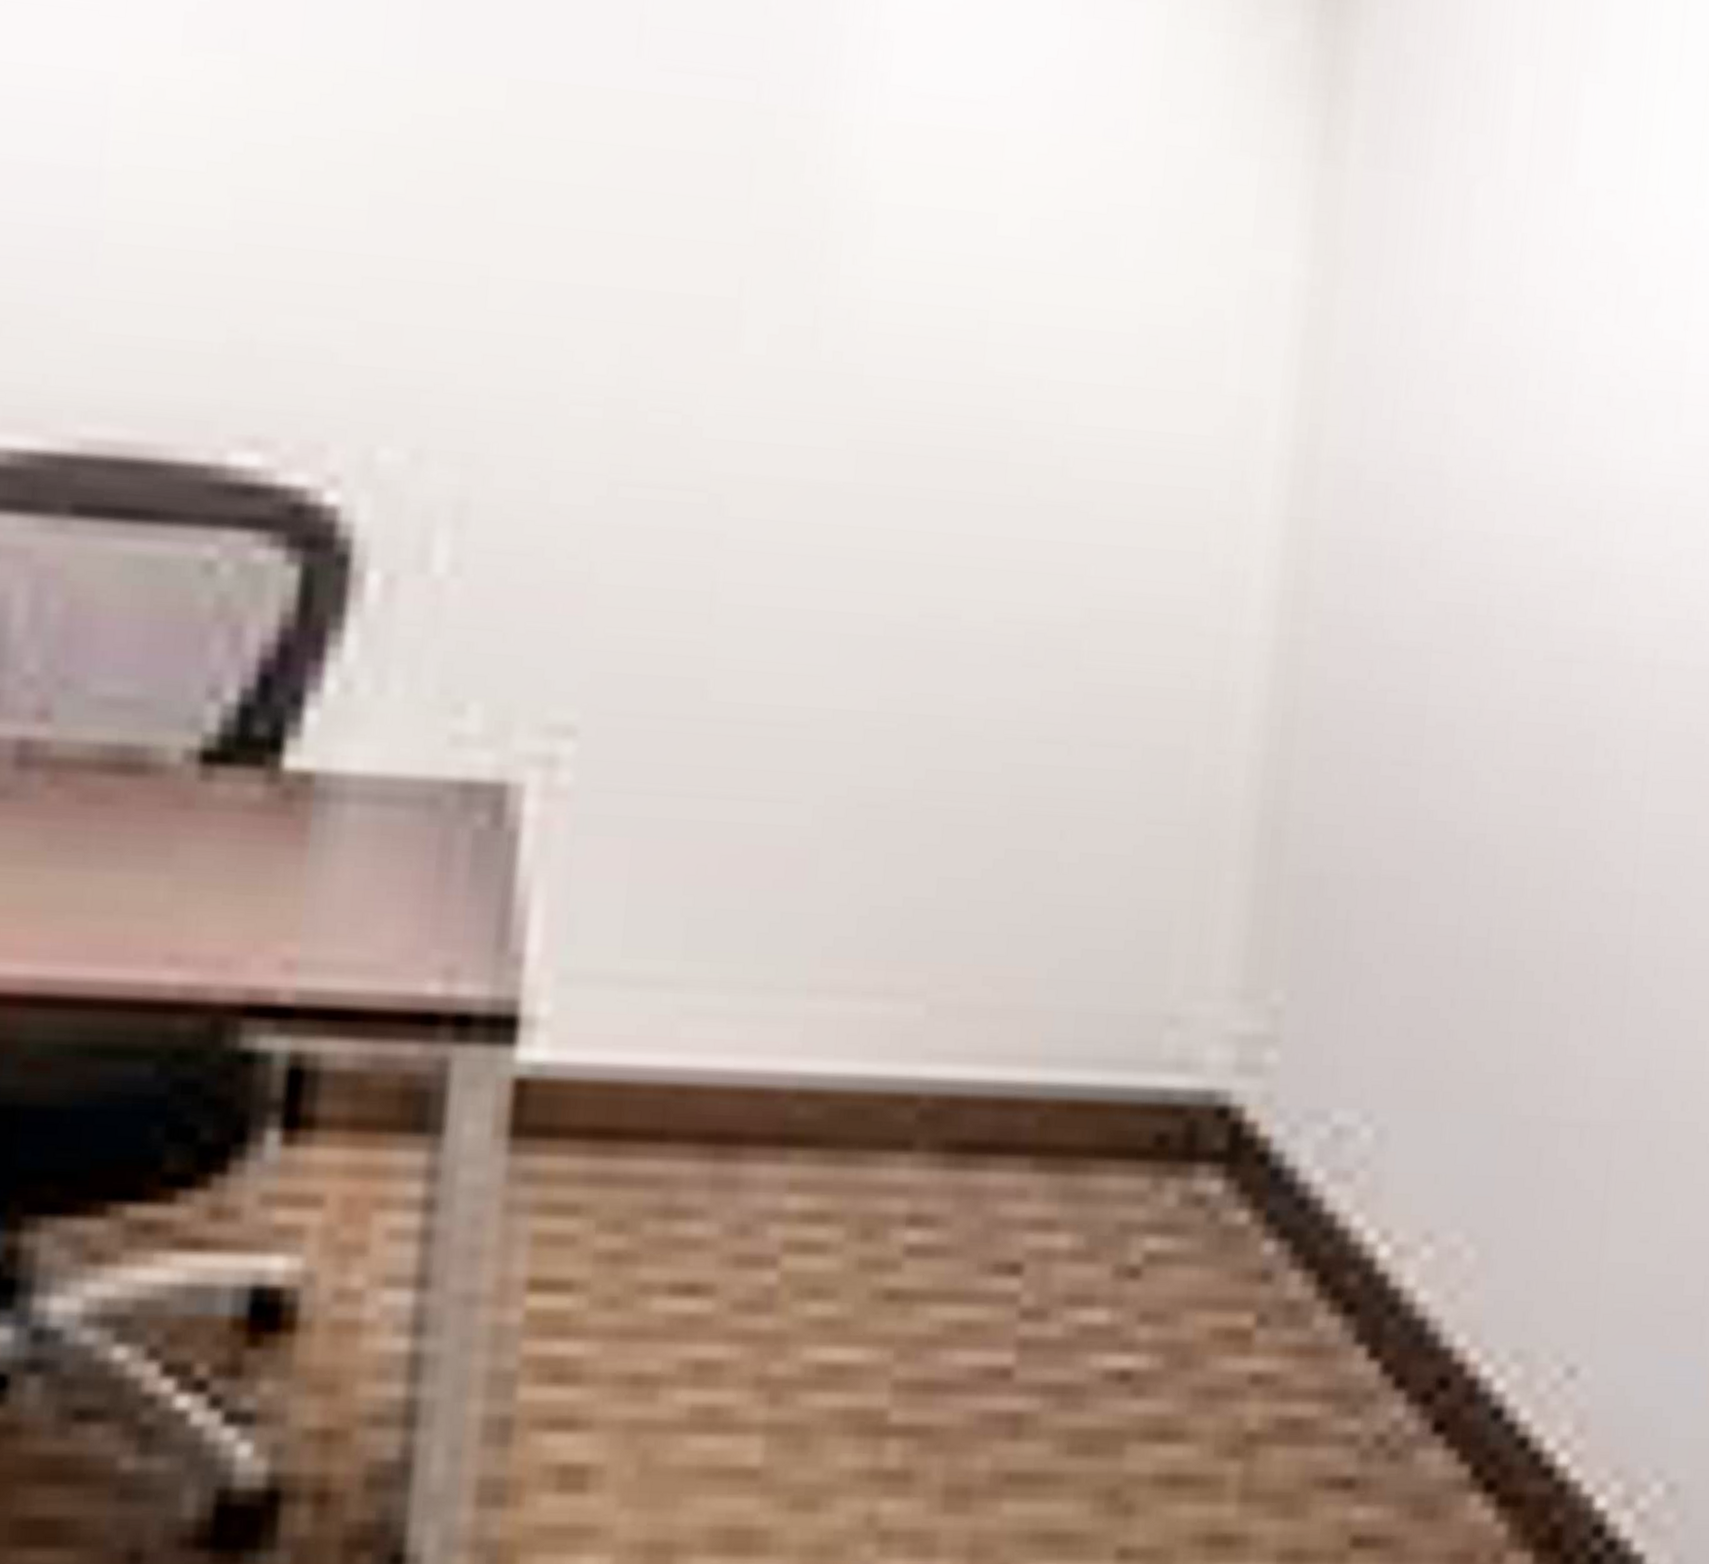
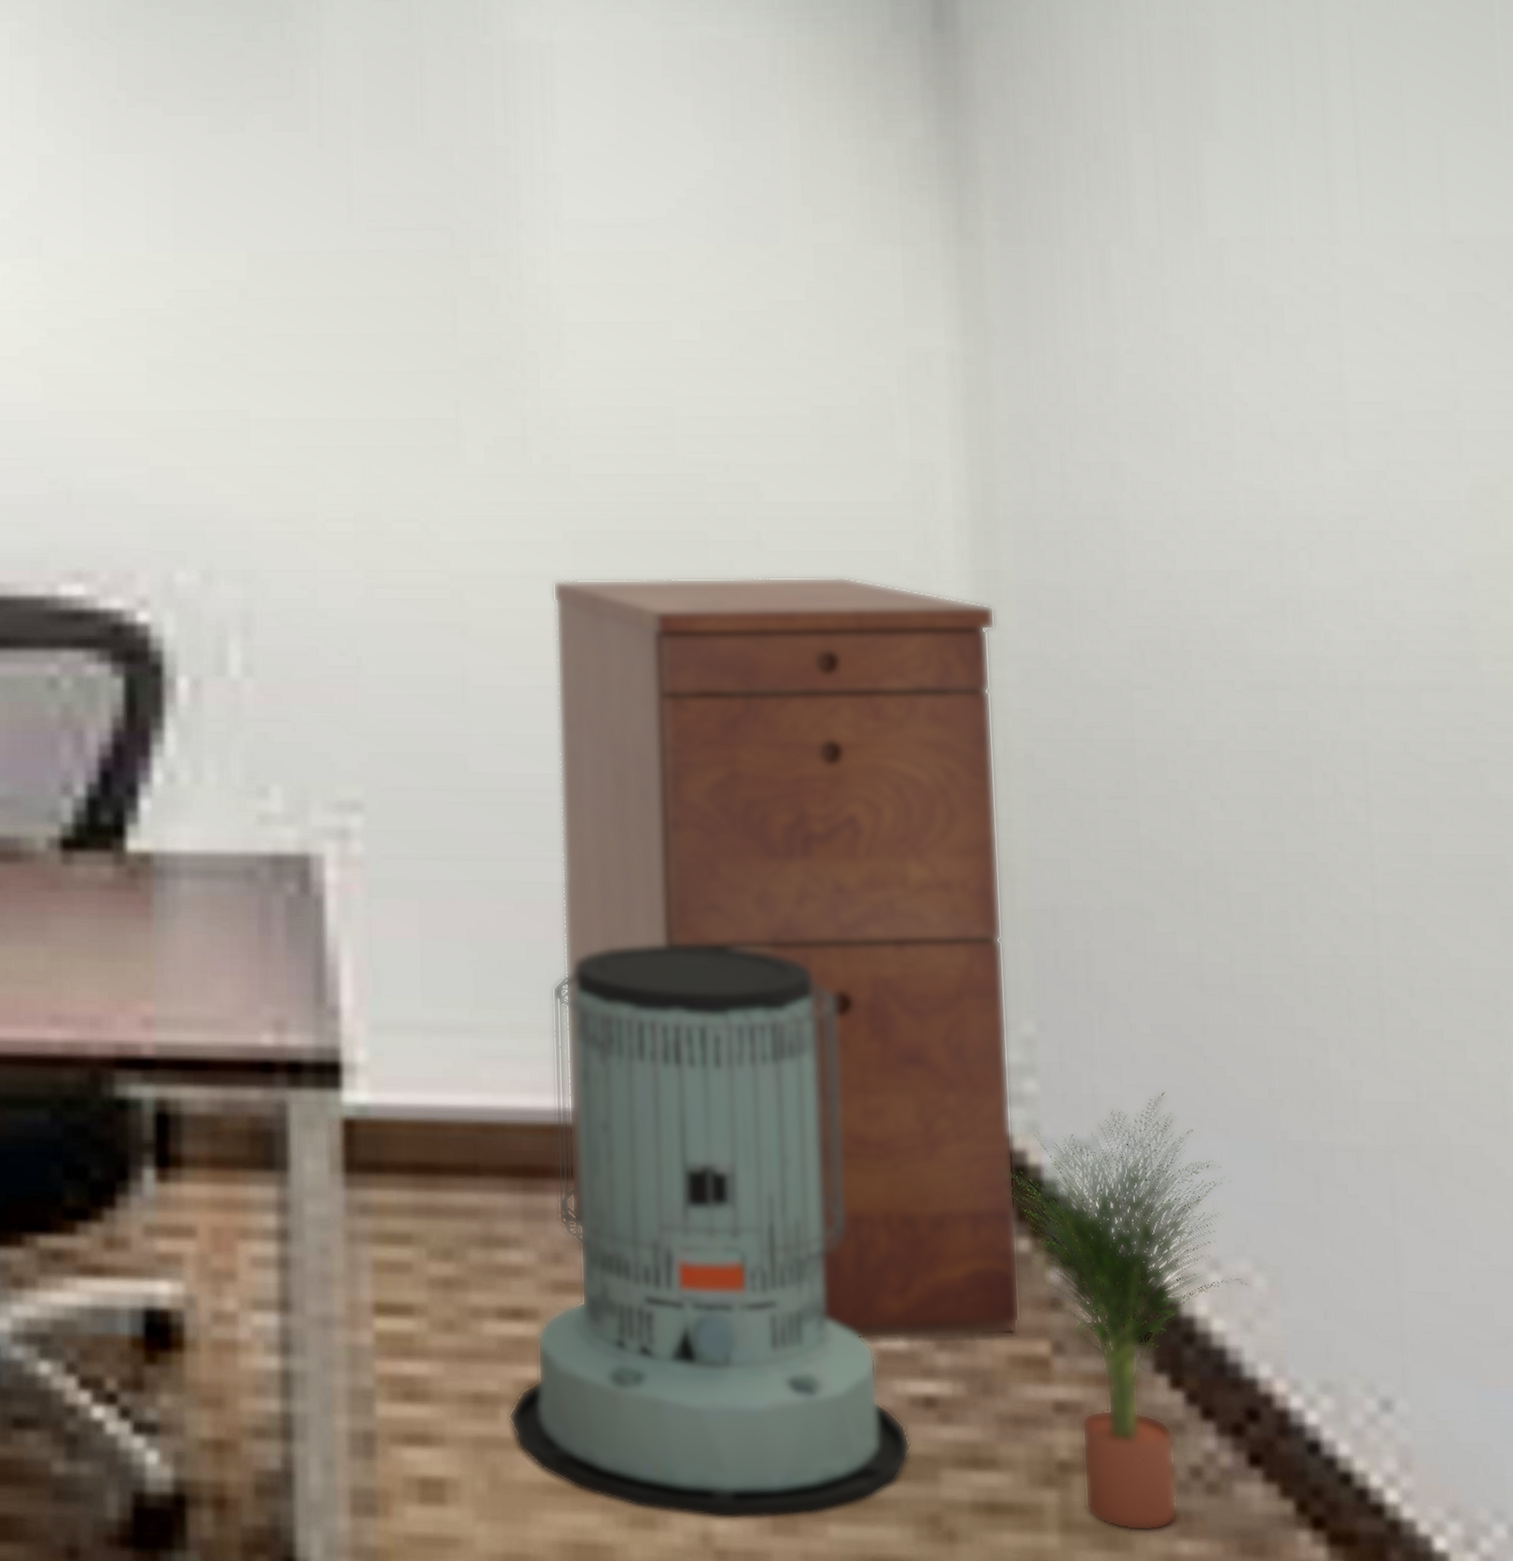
space heater: none [668,898,1100,1497] -> present [508,945,912,1518]
filing cabinet: none [766,492,1305,1313] -> present [551,576,1022,1340]
potted plant: none [1223,1065,1460,1500] -> present [994,1092,1251,1532]

